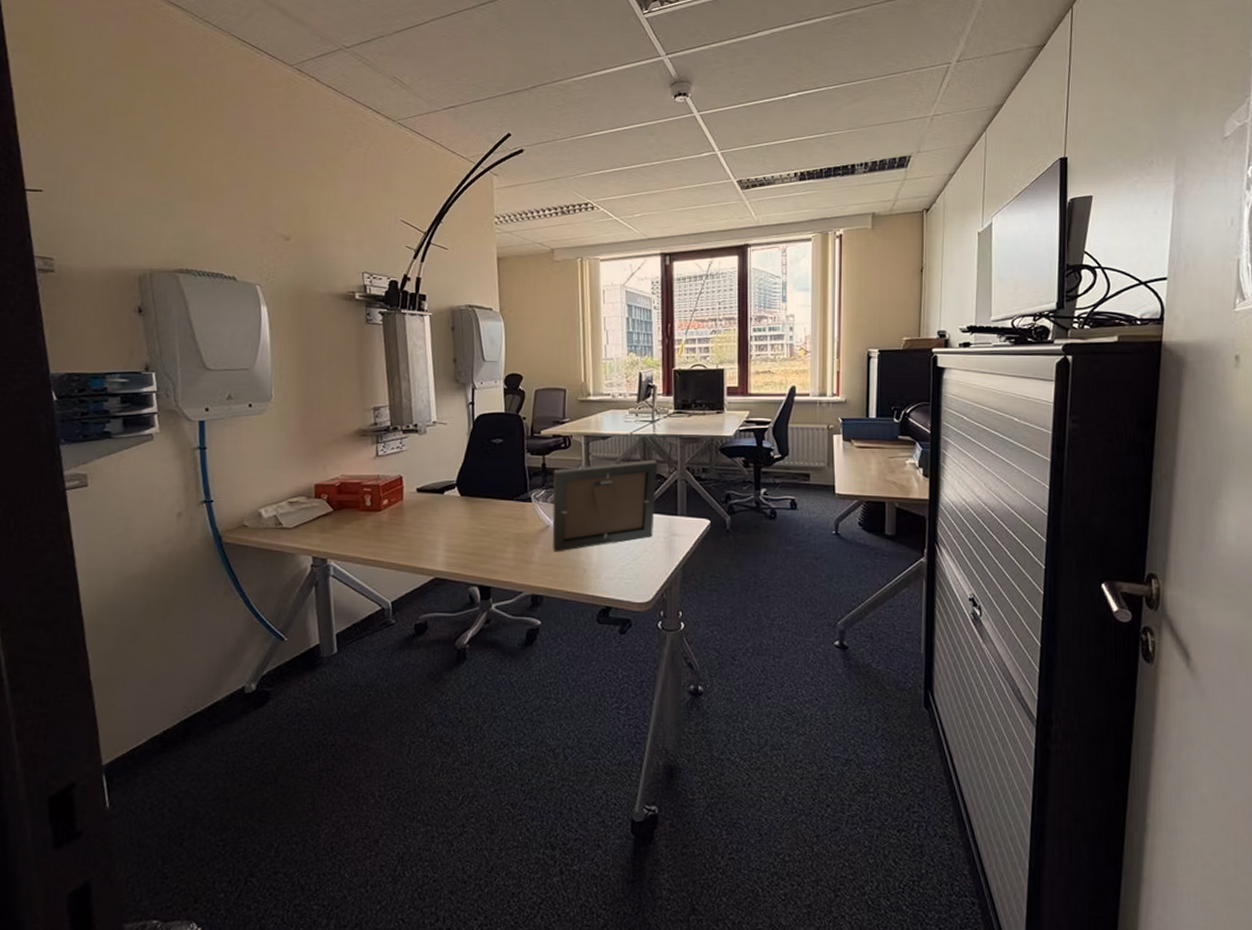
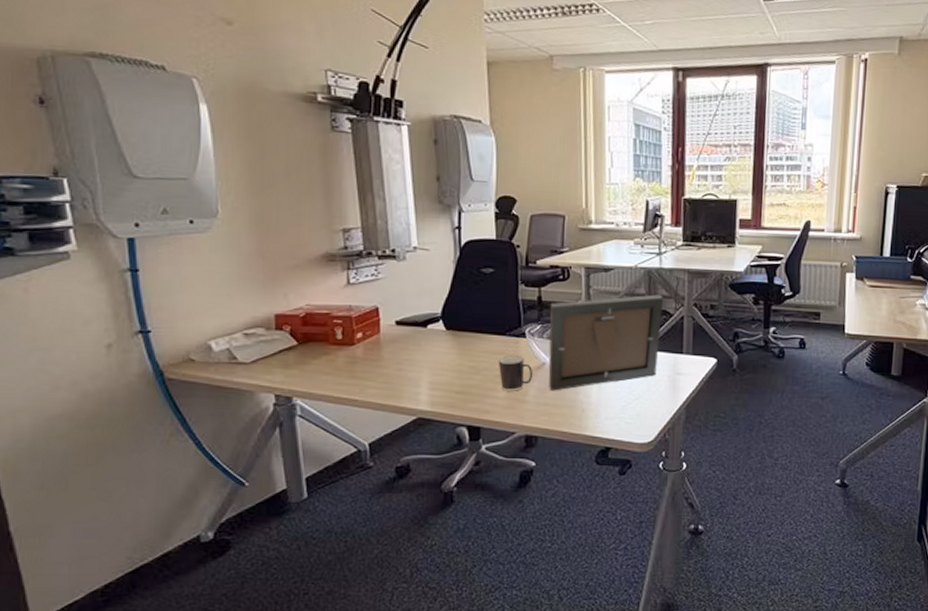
mug: none [506,519,538,553] -> present [498,356,532,391]

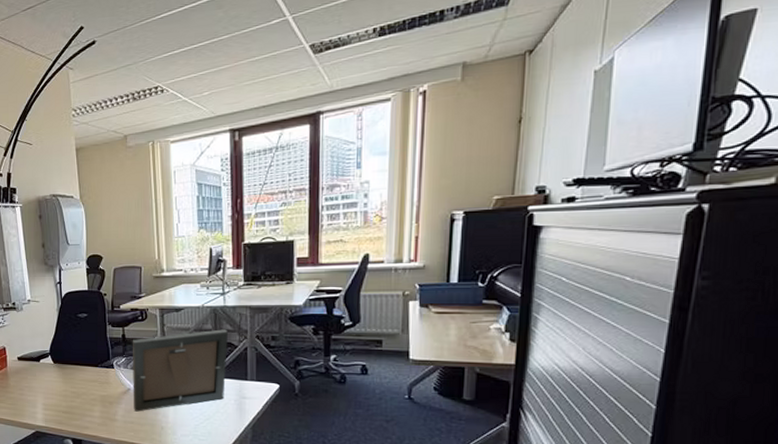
mug: present [498,356,532,391] -> none [93,383,120,412]

